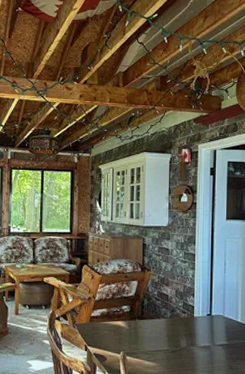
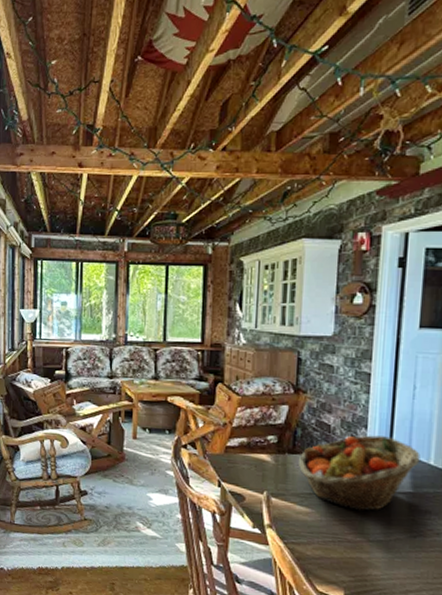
fruit basket: none [146,301,231,362] -> present [299,435,420,512]

